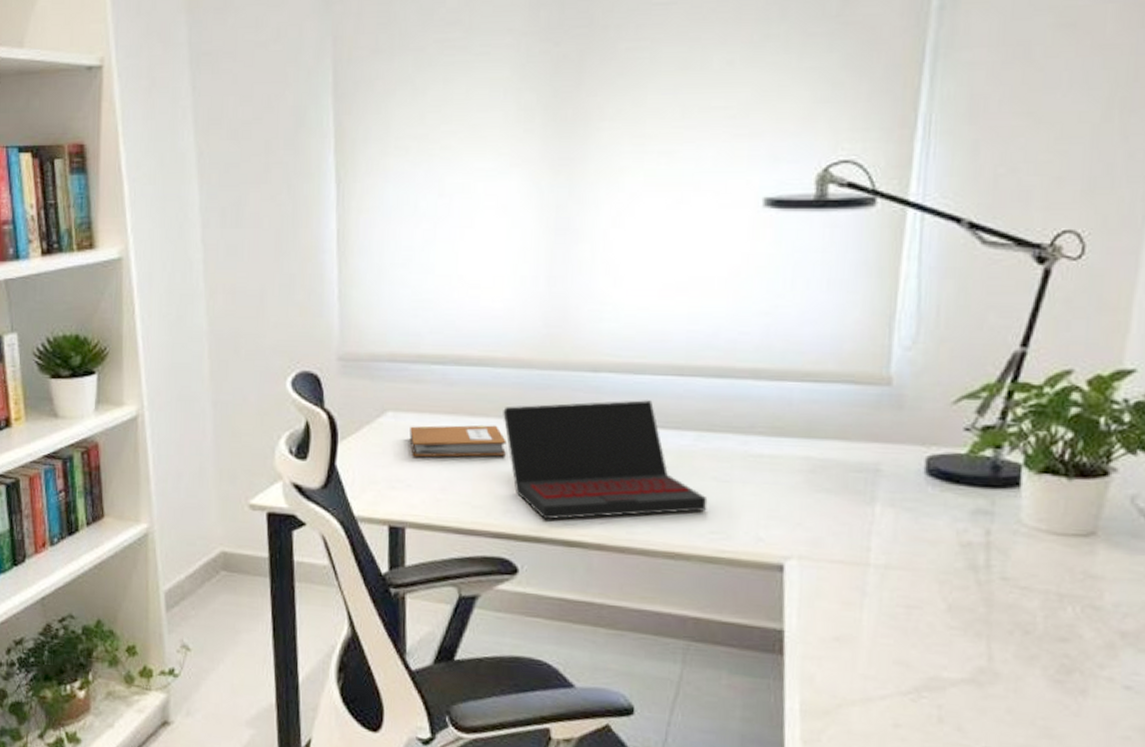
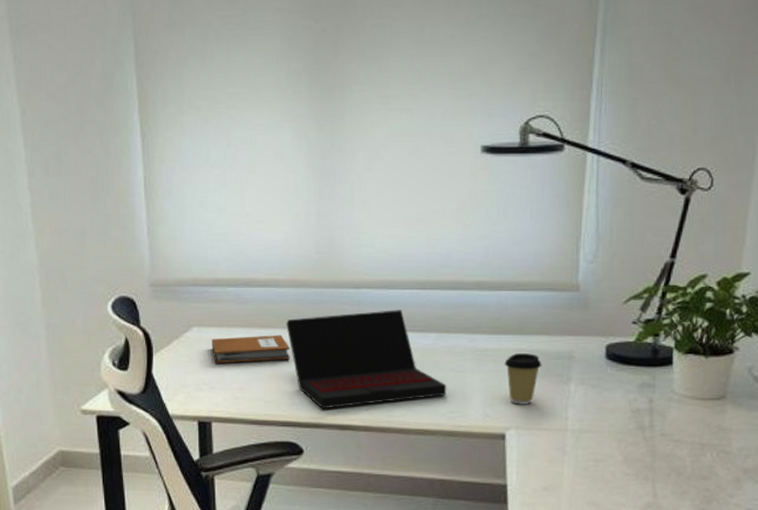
coffee cup: none [785,462,837,530] -> present [504,353,542,406]

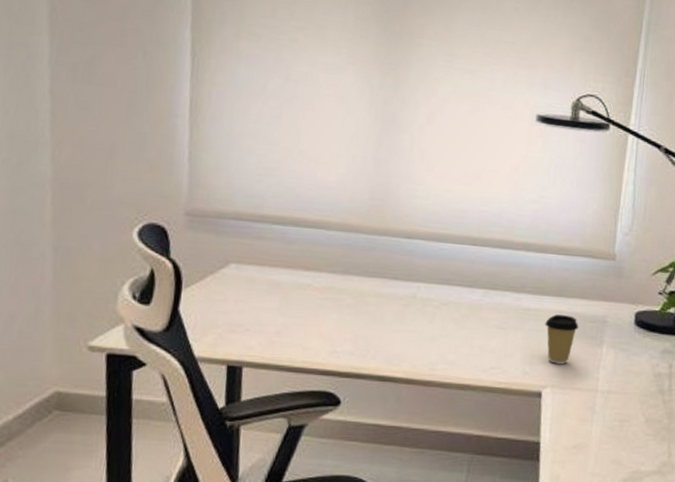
notebook: present [212,335,291,364] -> none [250,277,335,305]
laptop: present [286,310,447,409] -> none [333,263,490,359]

